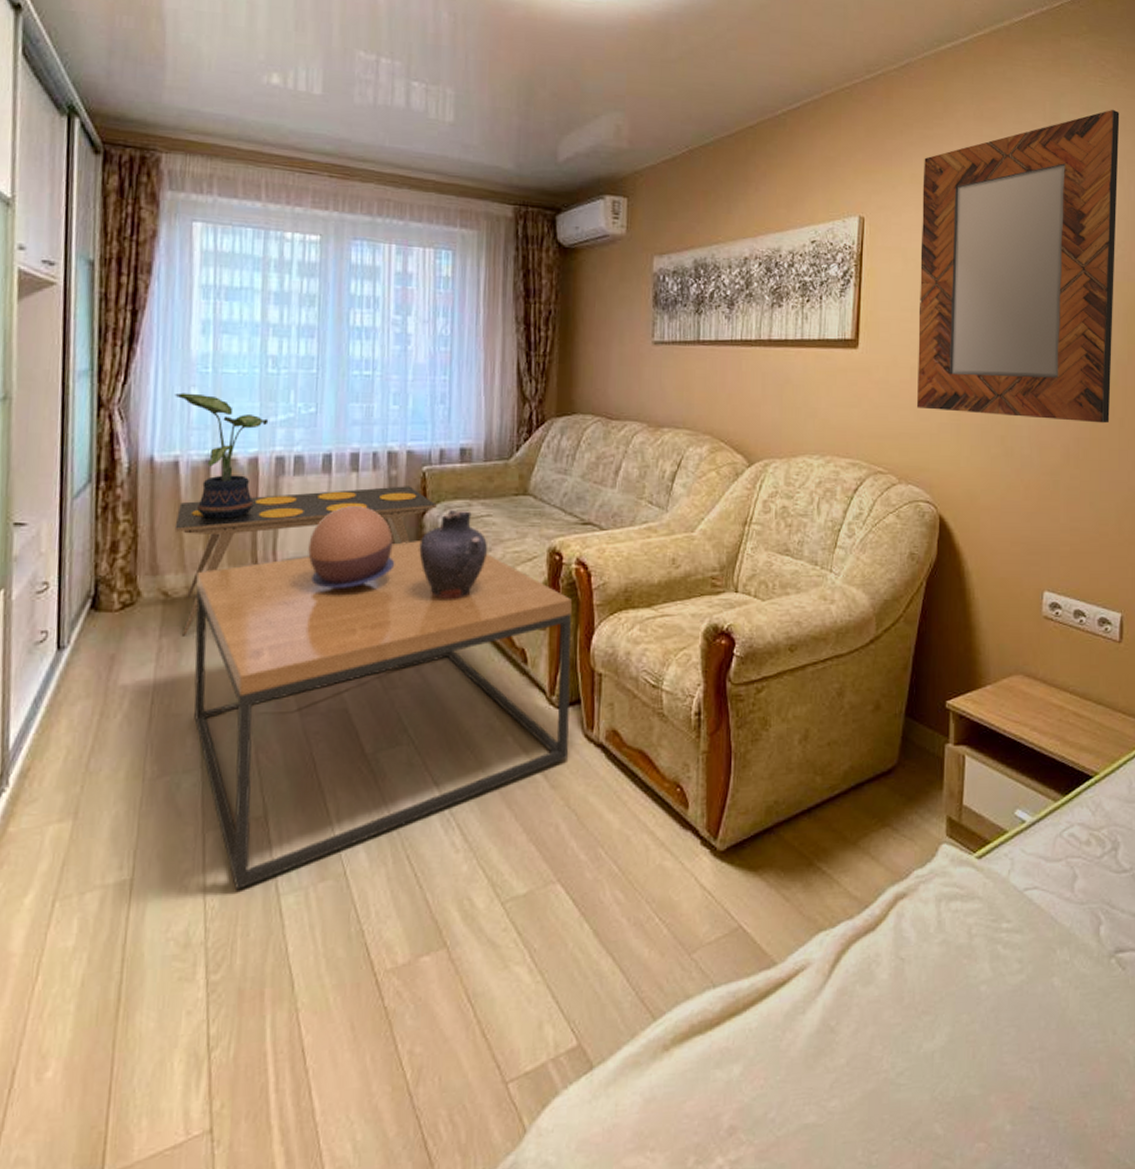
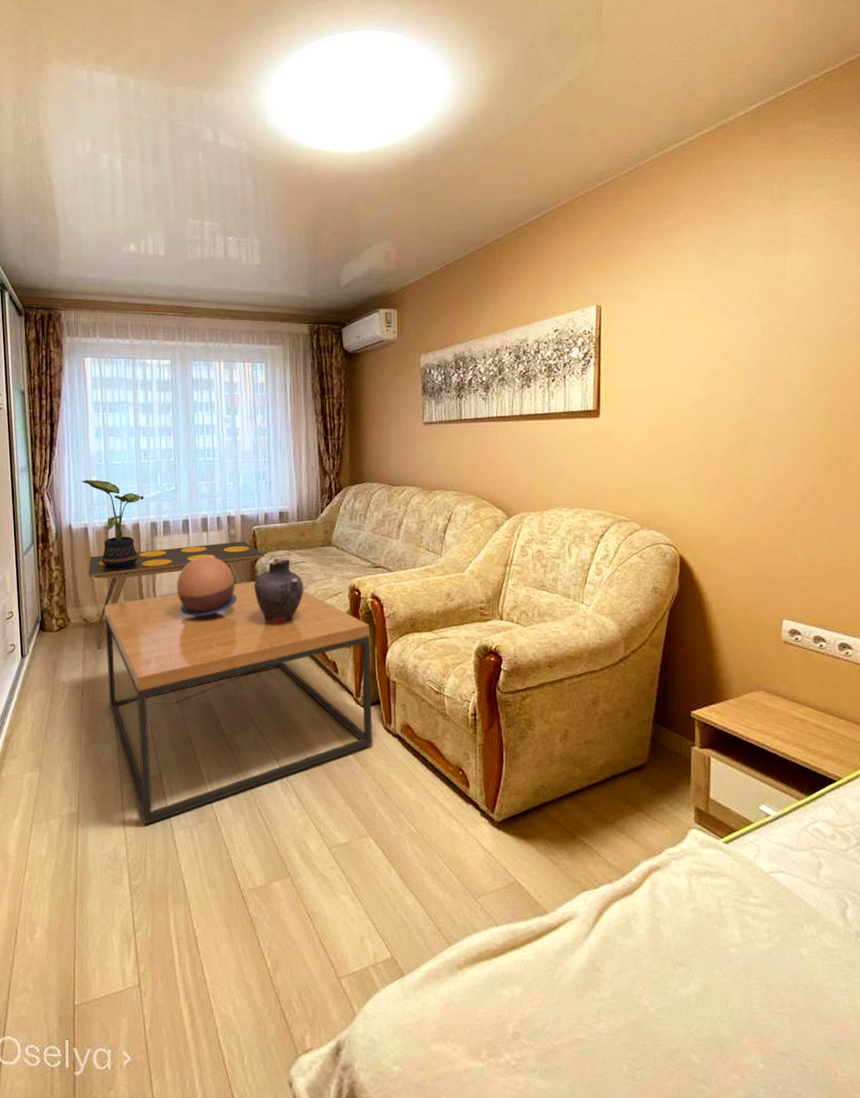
home mirror: present [916,109,1120,424] -> none [654,182,851,471]

